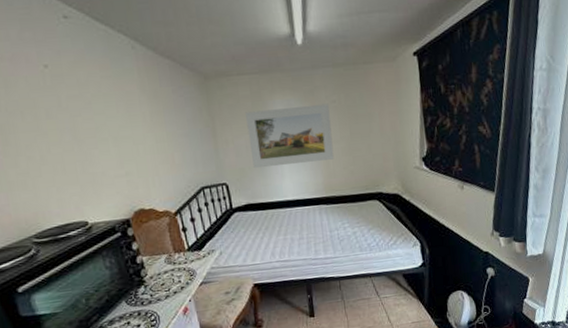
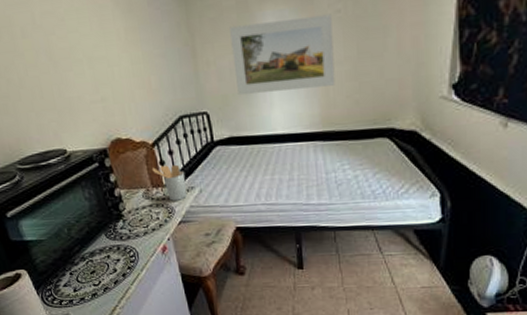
utensil holder: none [174,230,208,264] -> present [151,164,187,201]

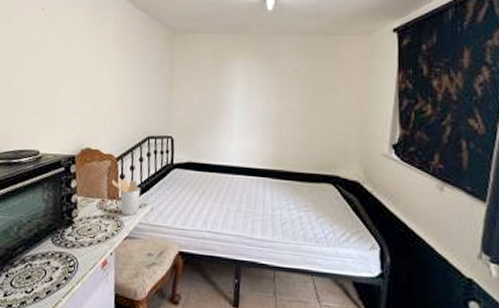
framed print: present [230,13,336,96] -> none [202,69,291,130]

